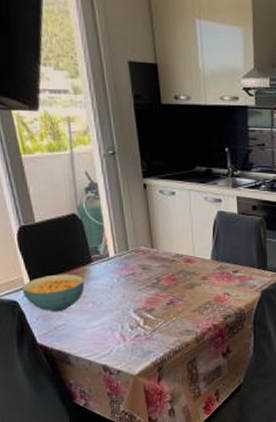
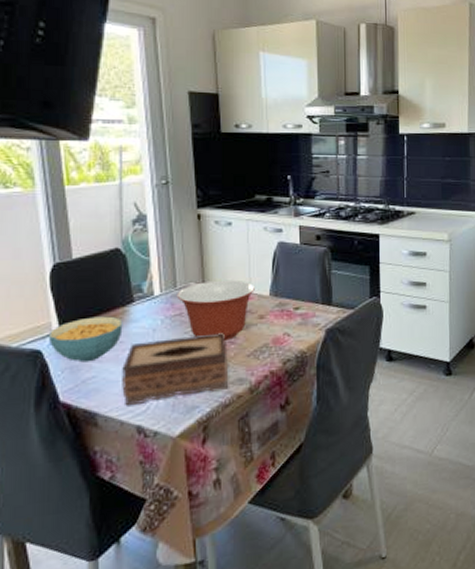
tissue box: none [87,291,178,349] -> present [122,333,229,406]
mixing bowl: none [129,245,198,297] -> present [176,280,255,340]

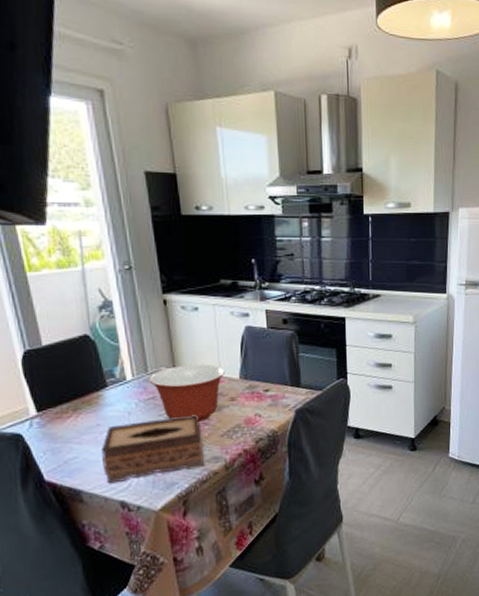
cereal bowl: present [48,316,123,363] -> none [26,400,99,445]

